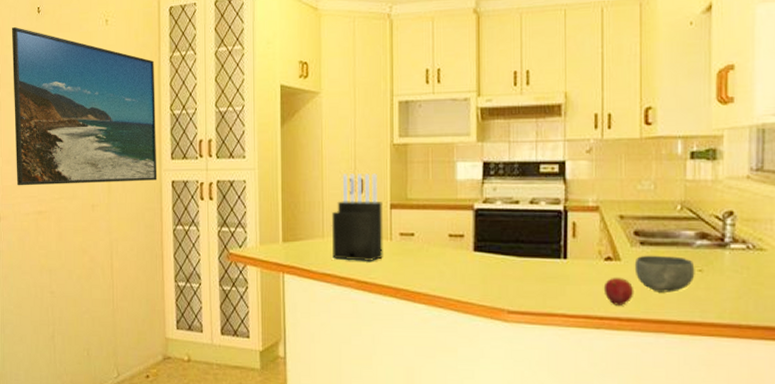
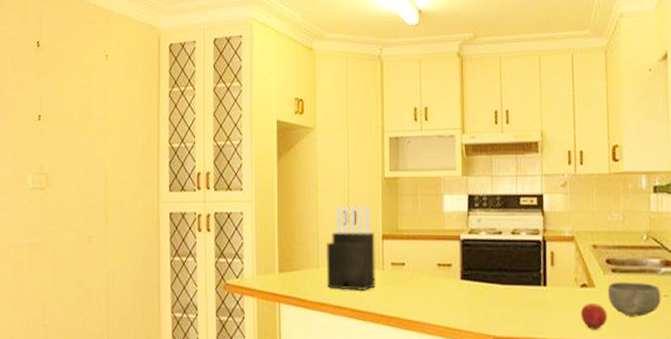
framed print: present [11,27,157,186] -> none [9,60,155,218]

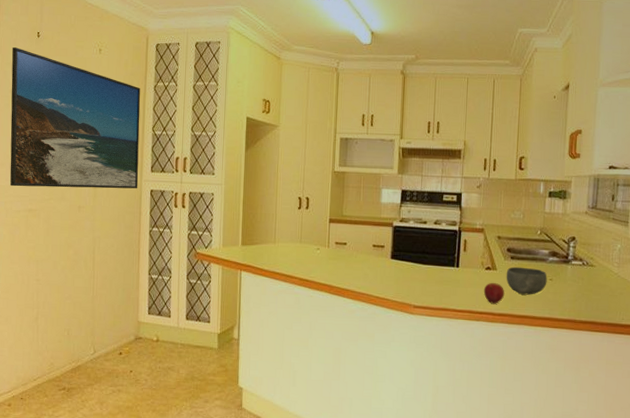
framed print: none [9,60,155,218] -> present [10,47,141,189]
knife block: present [326,205,376,290] -> none [281,193,323,264]

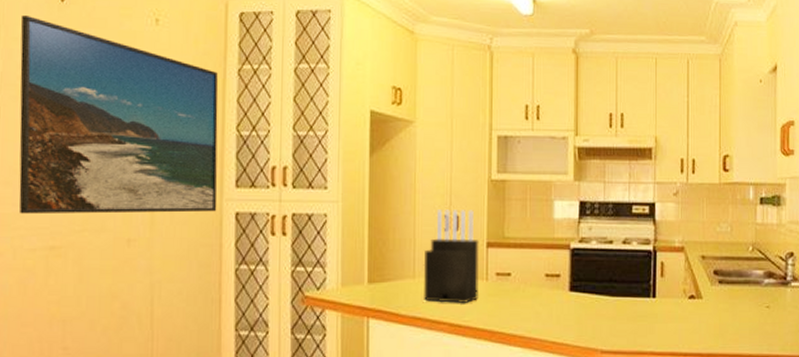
knife block: none [281,193,323,264] -> present [423,210,479,303]
fruit: present [483,282,505,304] -> none [687,314,714,342]
bowl: present [506,266,547,295] -> none [714,293,764,328]

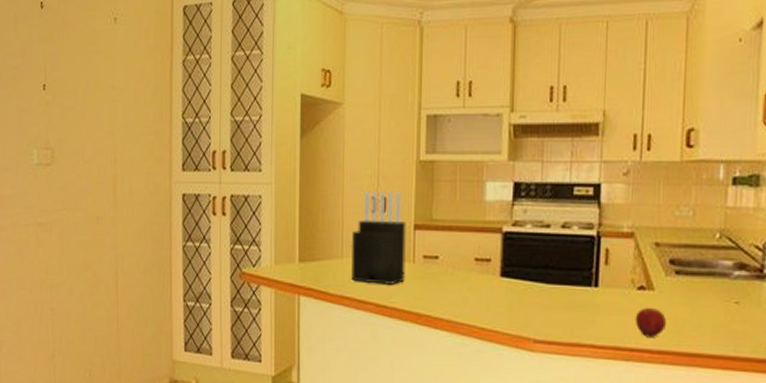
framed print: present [19,15,219,215] -> none [11,23,167,195]
fruit: none [687,314,714,342] -> present [635,307,667,337]

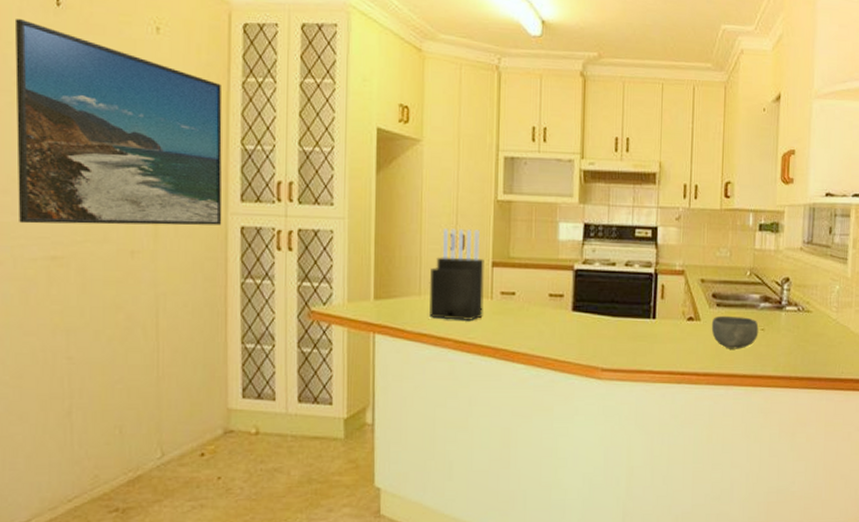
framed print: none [11,23,167,195] -> present [14,19,222,226]
fruit: present [635,307,667,337] -> none [685,335,711,362]
bowl: none [668,285,732,325] -> present [711,315,759,349]

